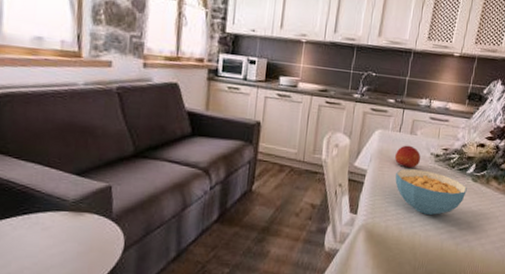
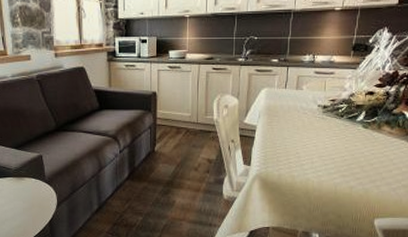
fruit: present [395,145,420,169] -> none [283,100,308,121]
cereal bowl: present [395,168,467,215] -> none [285,121,358,162]

